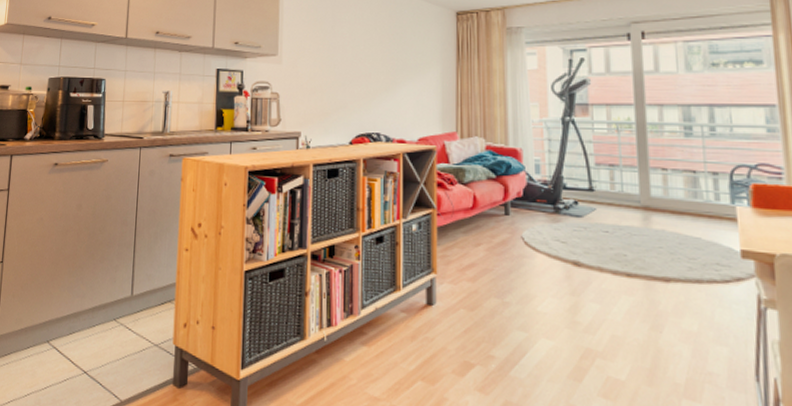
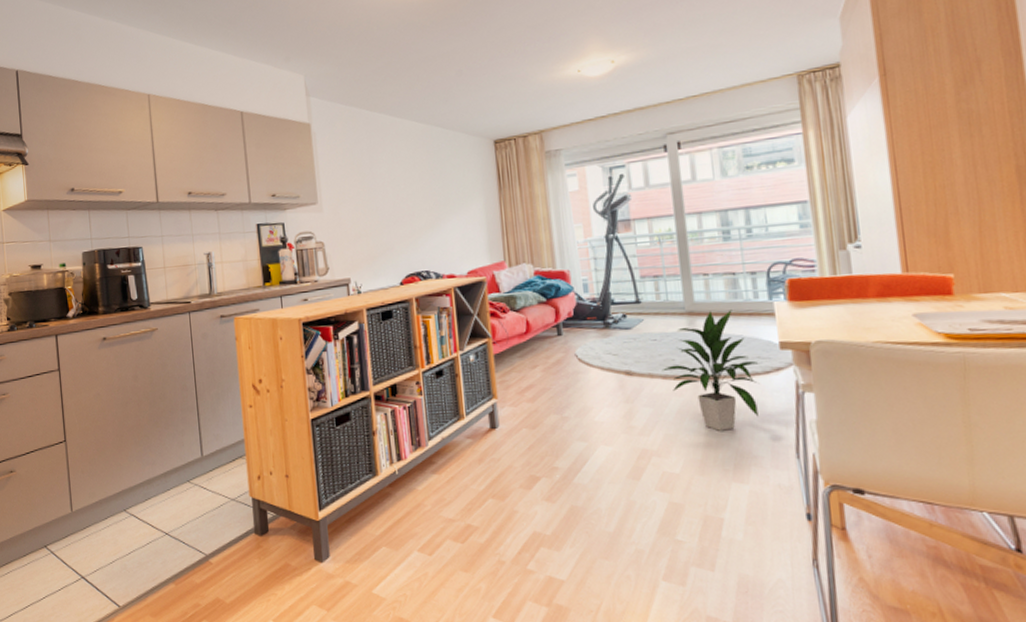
indoor plant: none [612,208,718,340] -> present [661,310,760,431]

